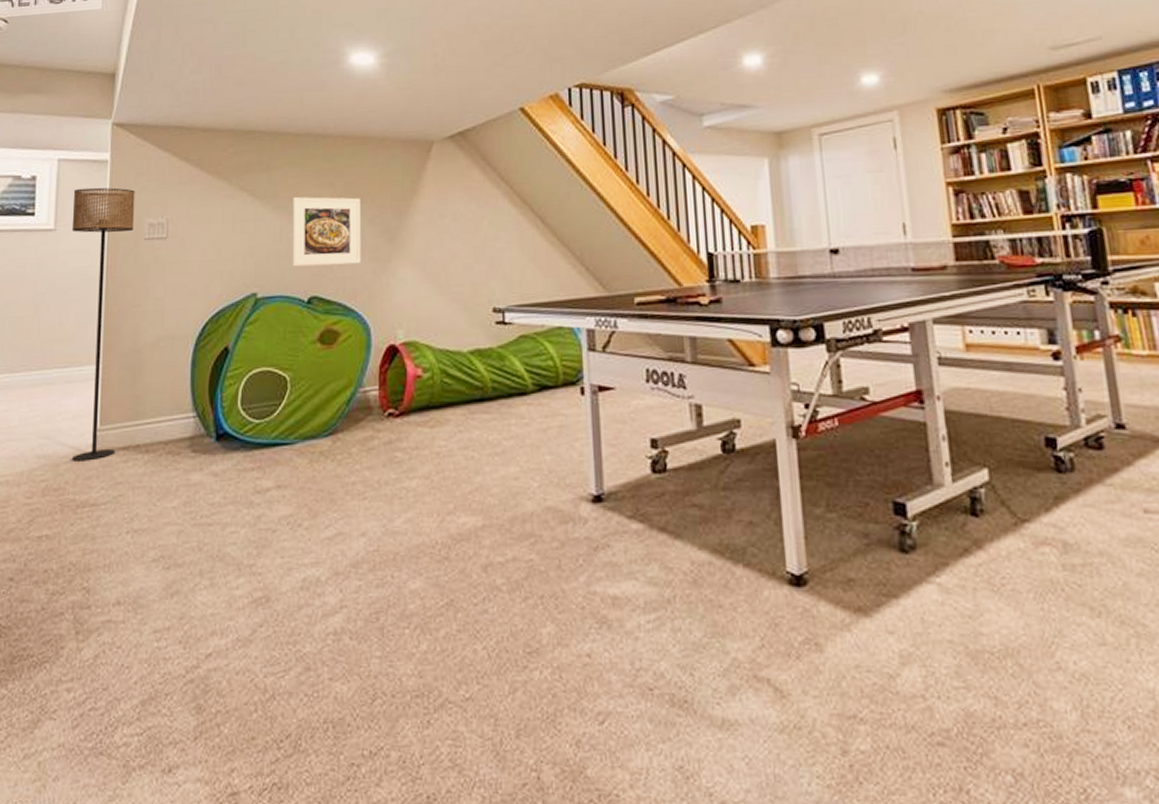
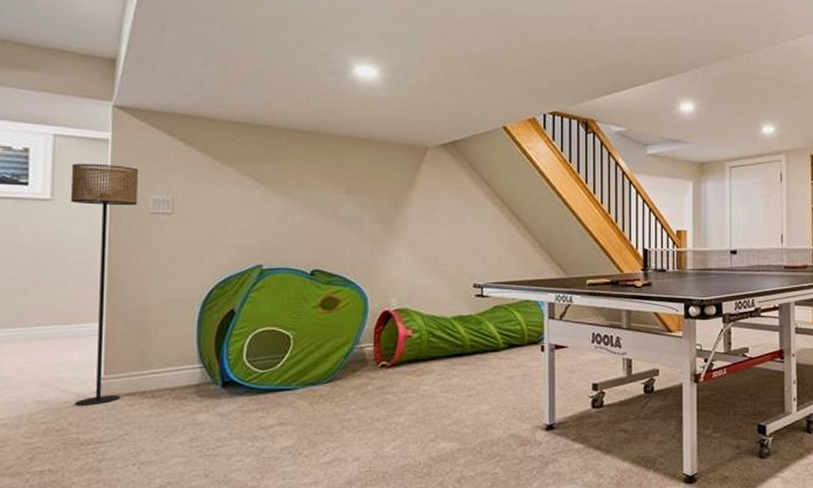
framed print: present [292,196,361,267] -> none [296,185,361,244]

